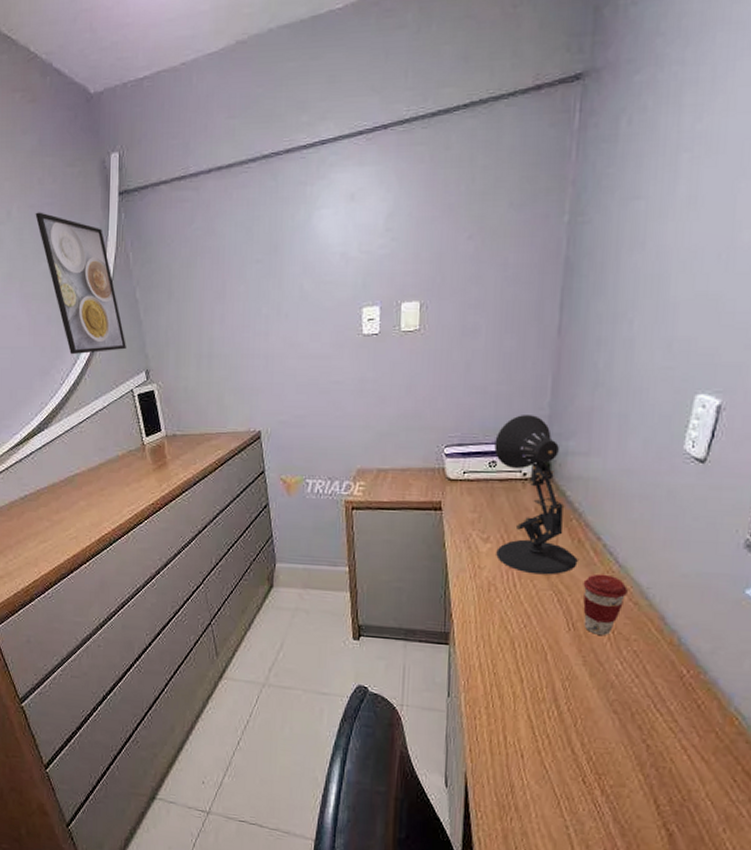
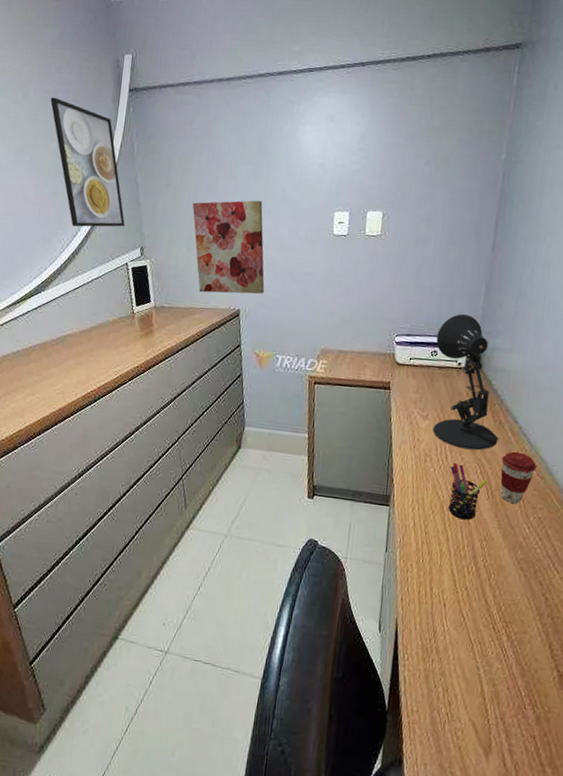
wall art: none [199,303,287,416] -> present [192,200,265,294]
pen holder: none [519,590,568,657] -> present [447,462,488,520]

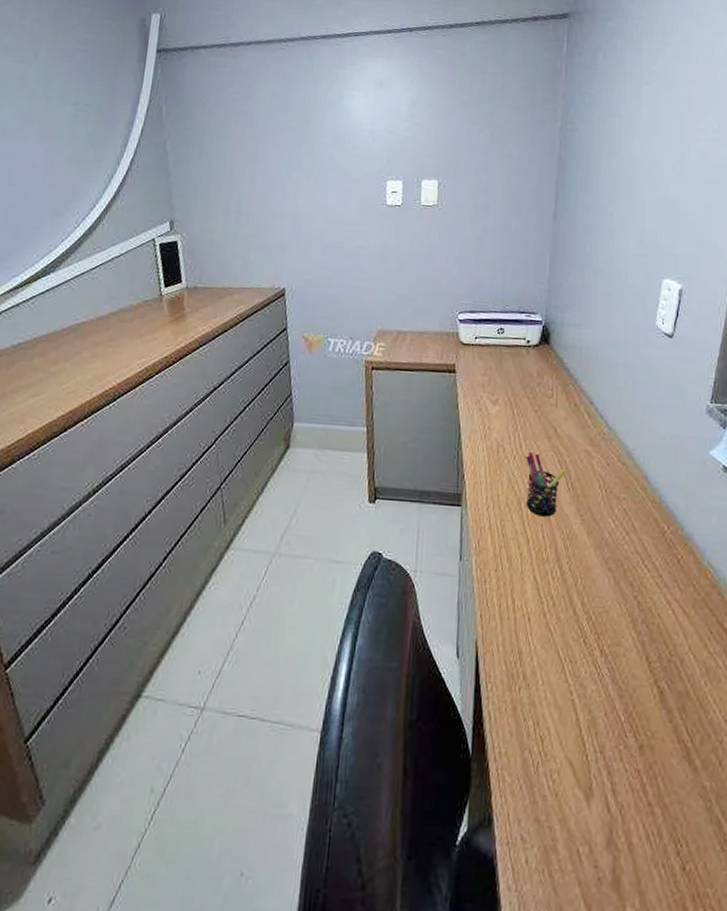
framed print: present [50,97,125,227] -> none [65,56,152,199]
wall art: present [192,200,265,294] -> none [229,168,313,271]
desk lamp: present [433,314,499,451] -> none [502,287,575,437]
coffee cup: present [500,451,536,503] -> none [579,435,616,494]

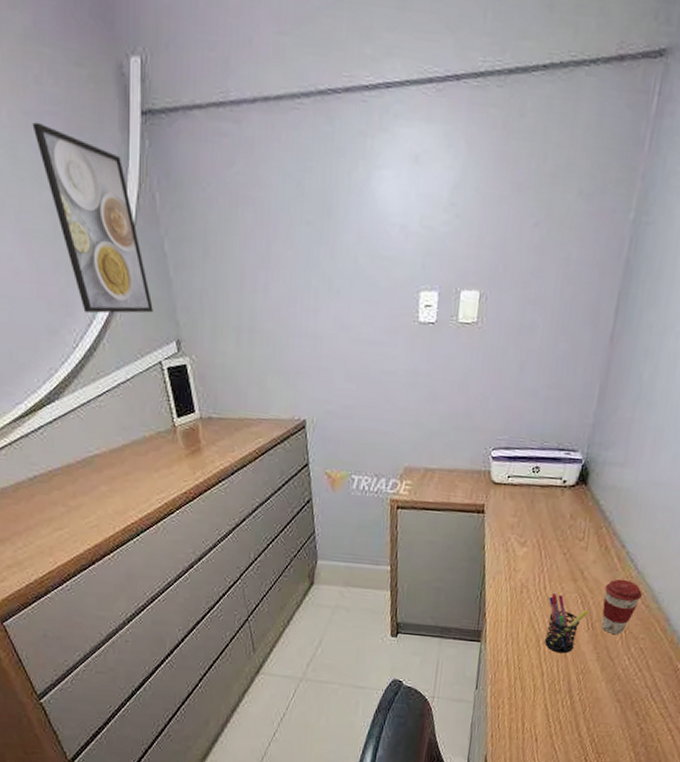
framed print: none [65,56,152,199] -> present [32,122,153,314]
coffee cup: none [579,435,616,494] -> present [601,579,642,634]

